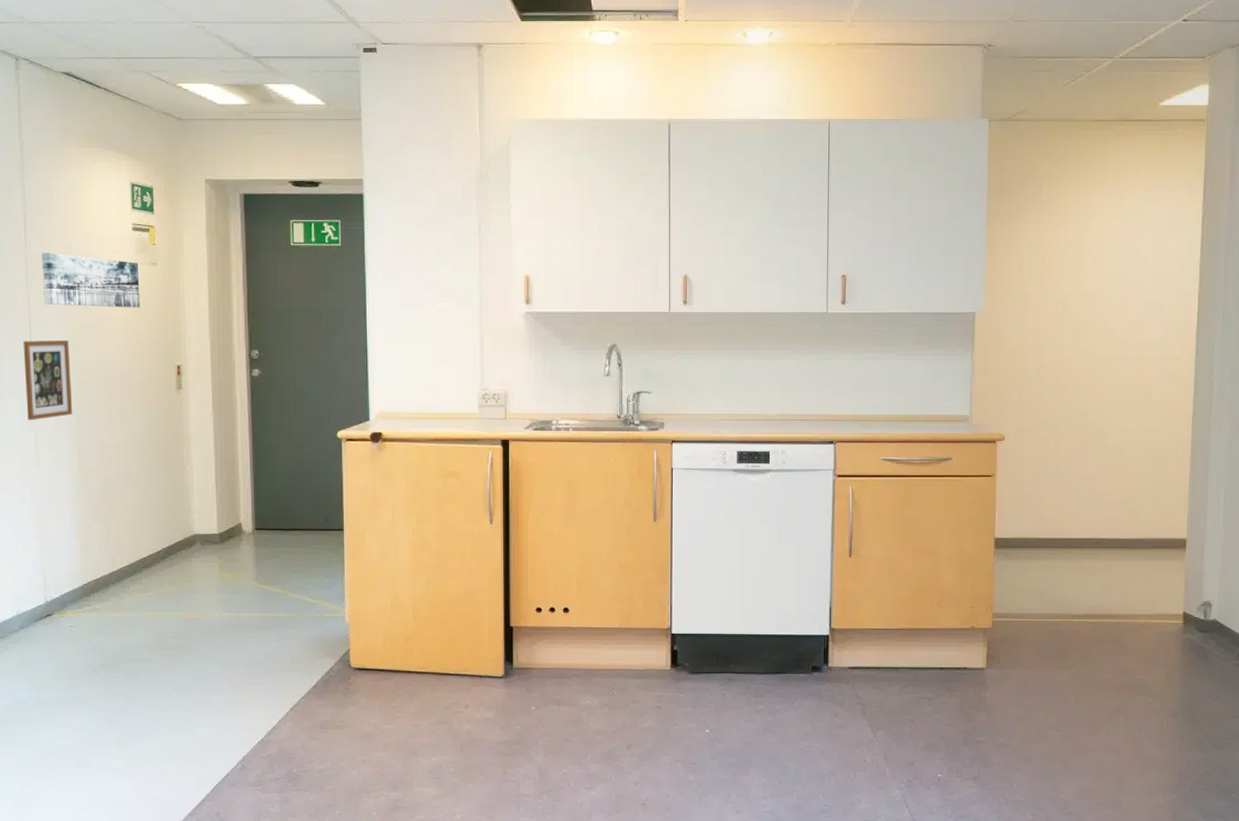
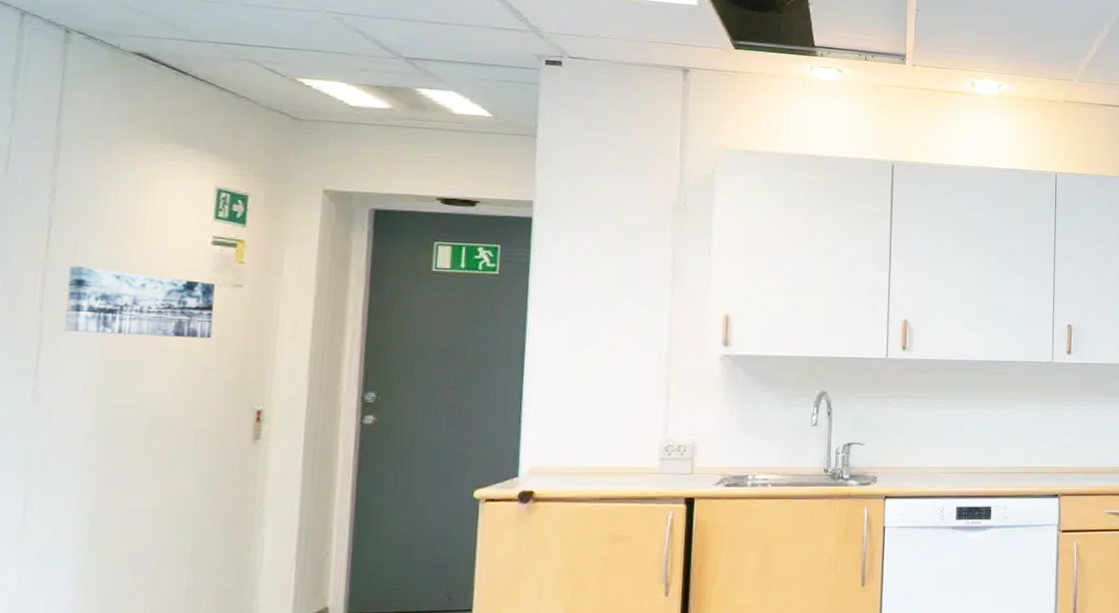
picture frame: present [23,339,73,421] -> none [15,376,96,481]

